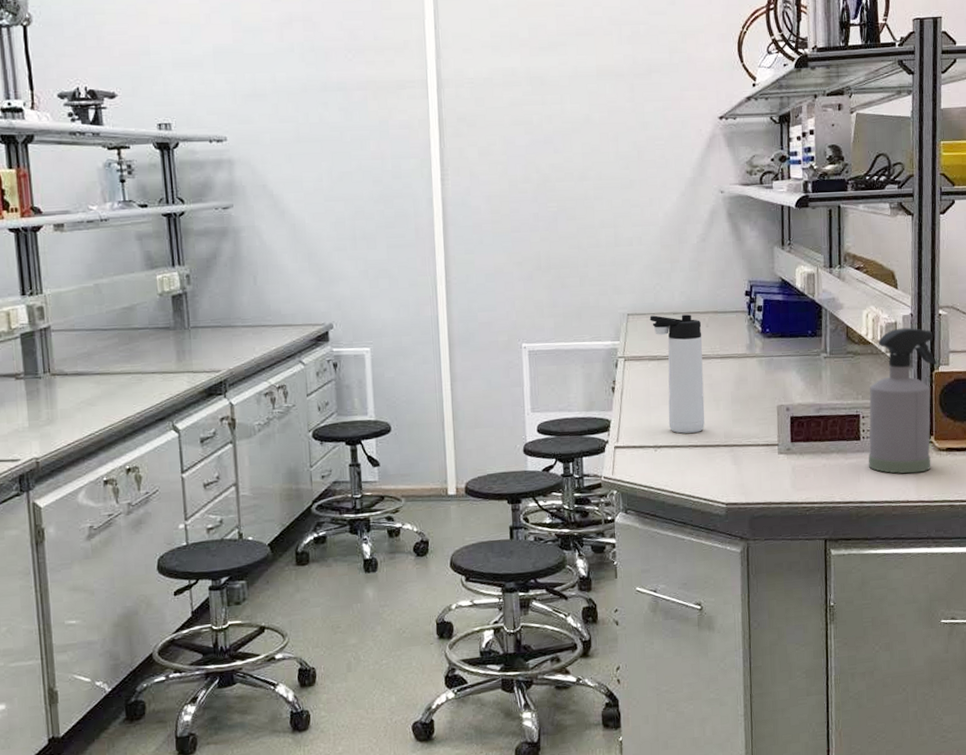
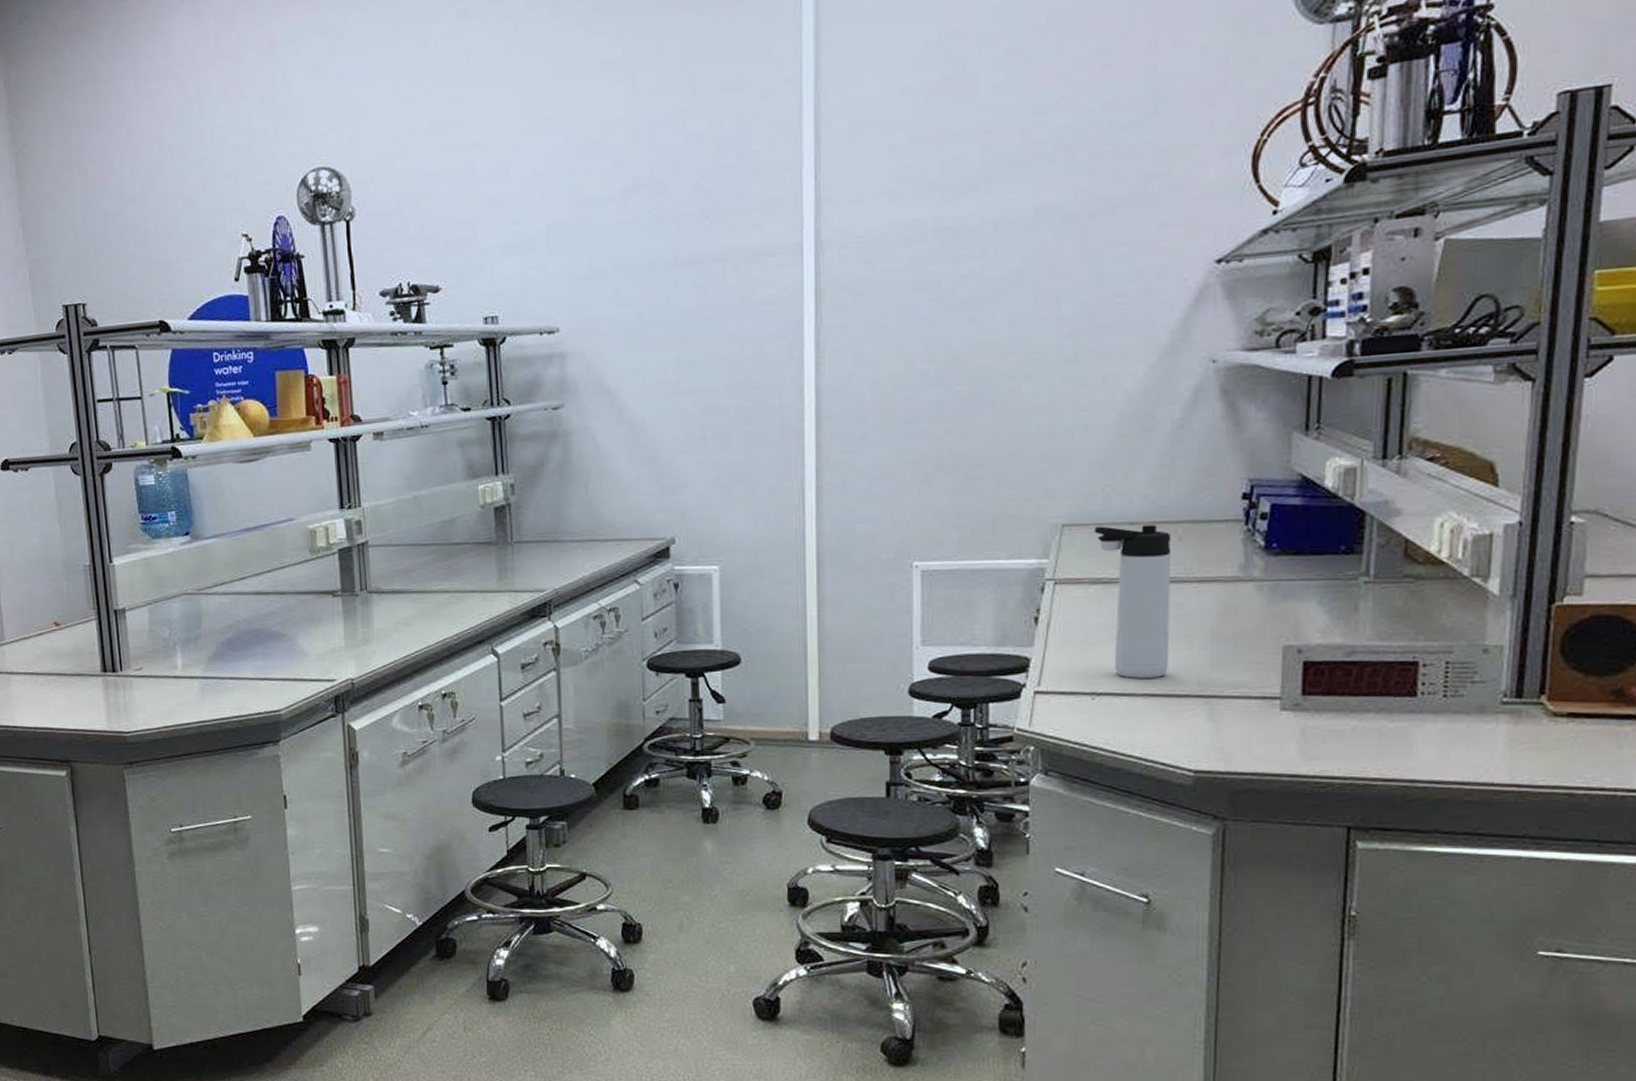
spray bottle: present [868,327,938,474] -> none [1427,541,1562,746]

